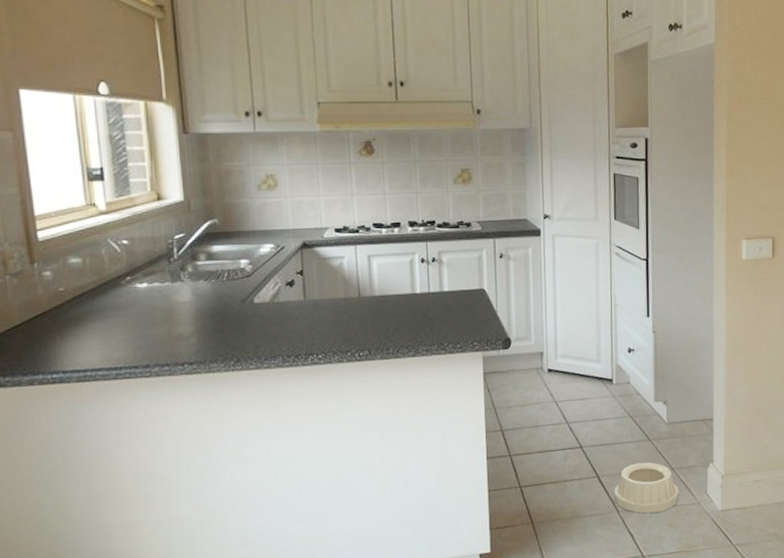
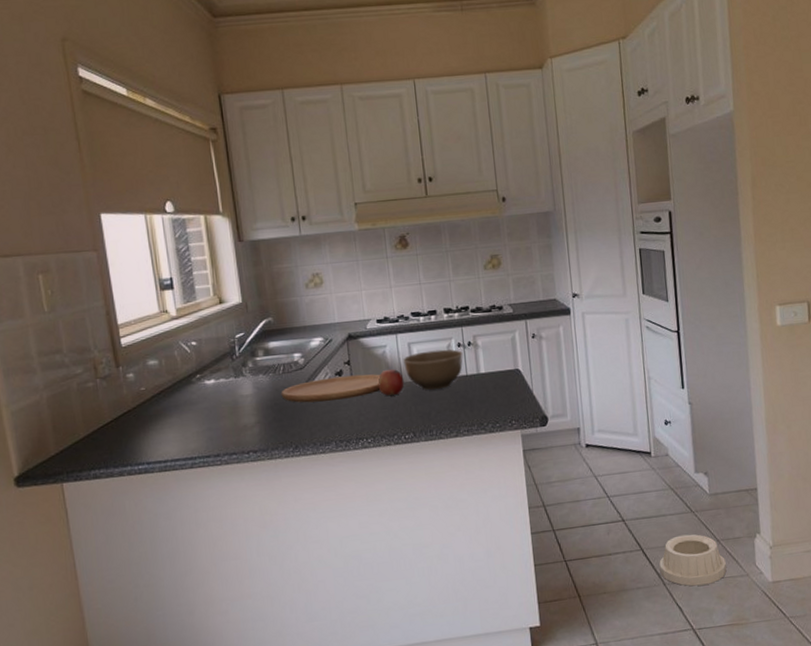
cutting board: none [223,286,336,314] -> present [281,374,381,403]
fruit: none [332,282,362,310] -> present [377,369,404,396]
bowl: none [362,264,426,306] -> present [403,349,463,390]

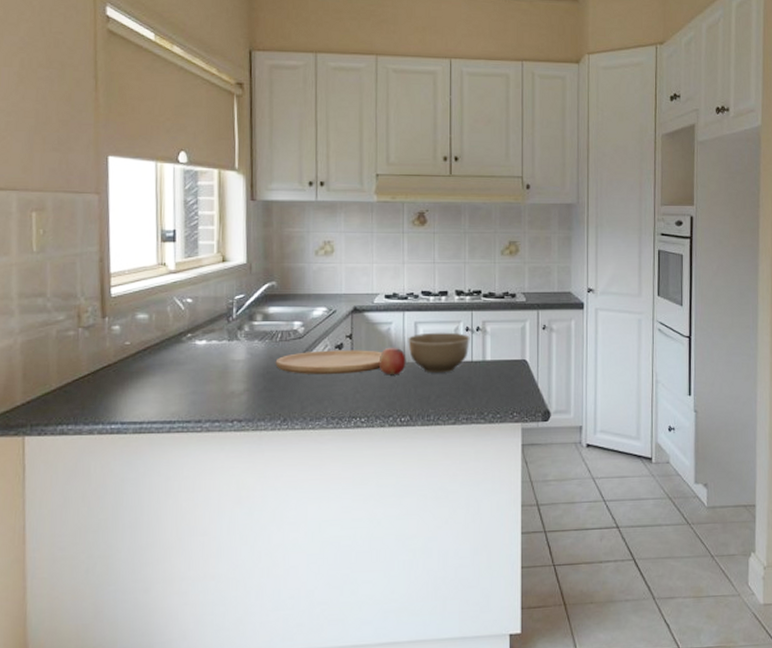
pet bowl: present [659,534,727,587] -> none [650,547,718,603]

